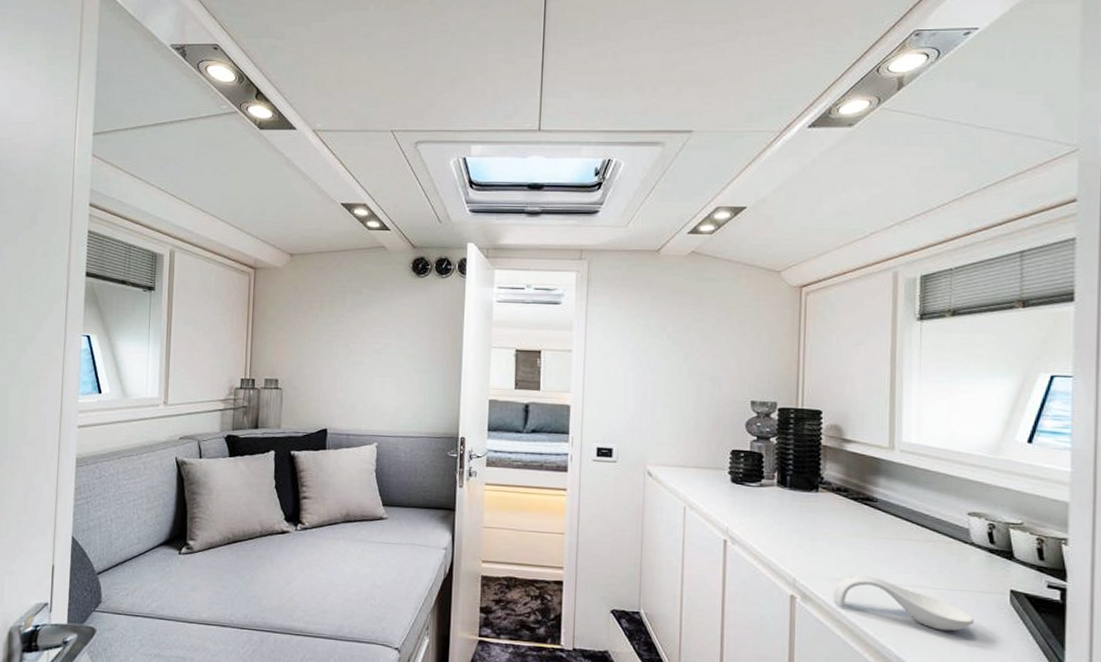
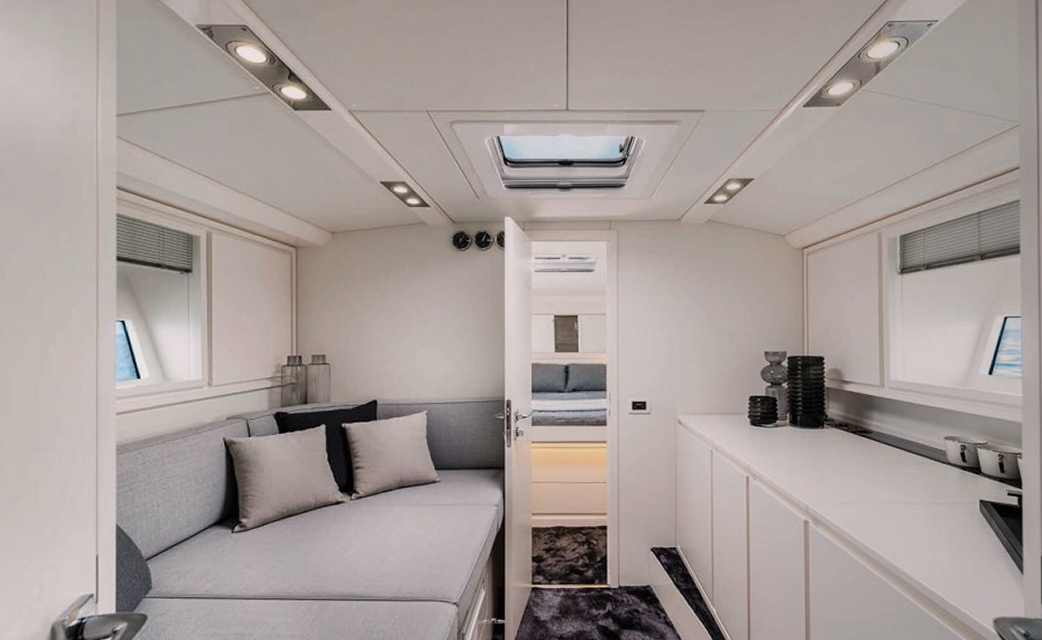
spoon rest: present [833,575,974,631] -> none [839,498,952,540]

